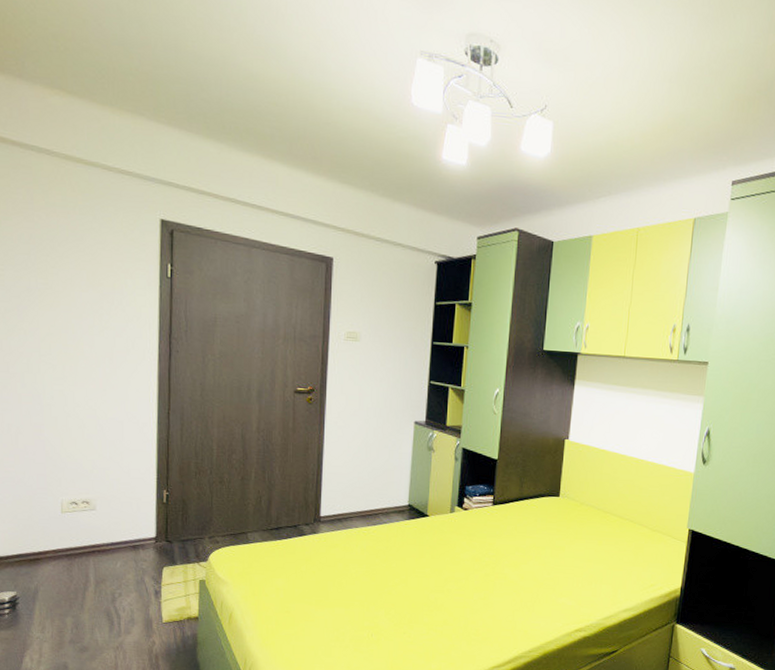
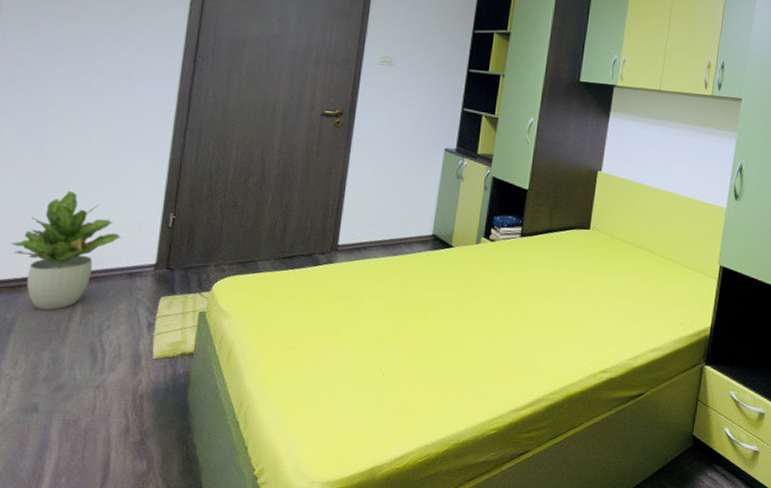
potted plant: none [24,470,121,581] -> present [10,190,121,310]

